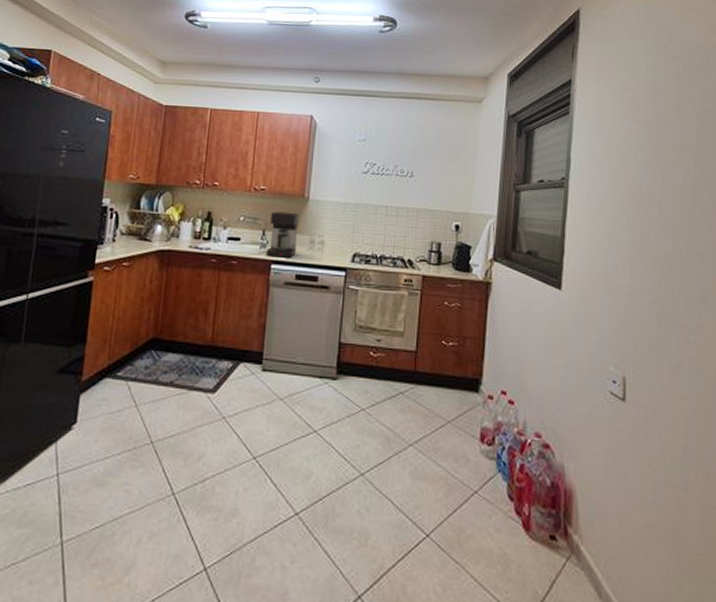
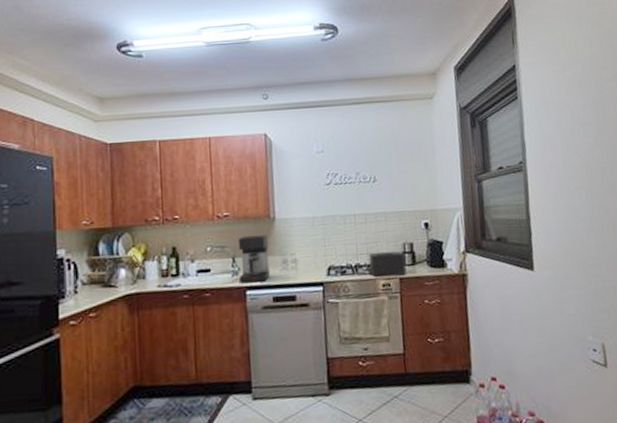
toaster: none [394,246,431,274] -> present [368,251,407,278]

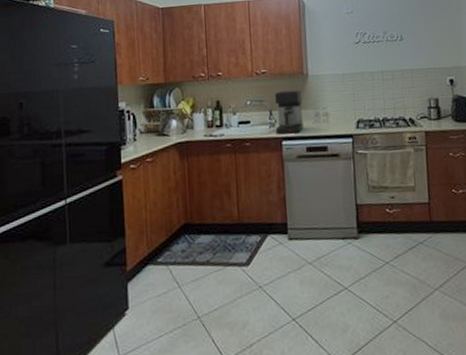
toaster: present [368,251,407,278] -> none [395,106,432,131]

